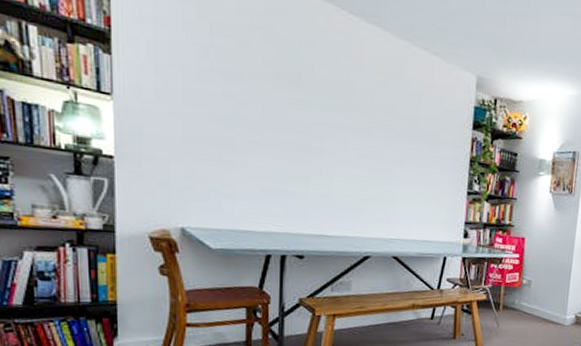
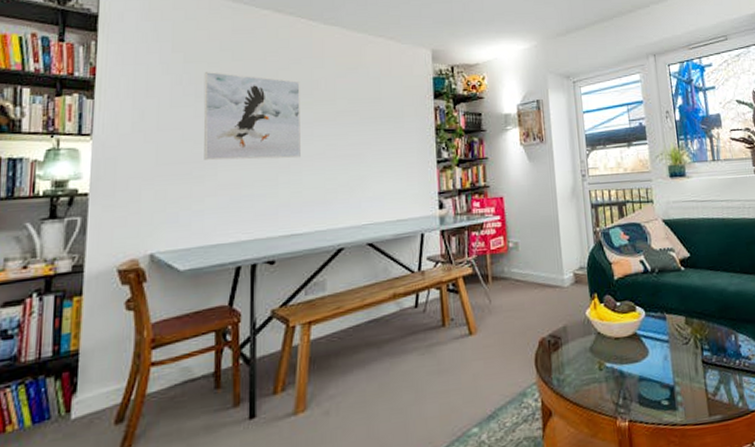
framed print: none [233,49,336,163] -> present [203,72,301,161]

